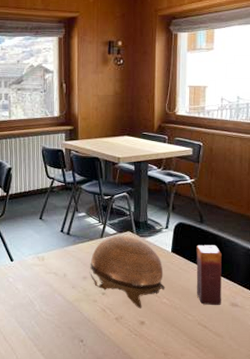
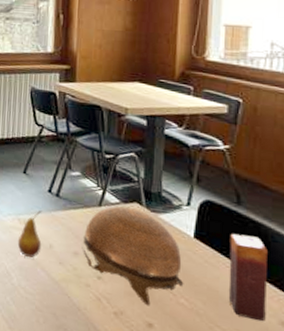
fruit: none [38,248,58,286] -> present [17,210,42,258]

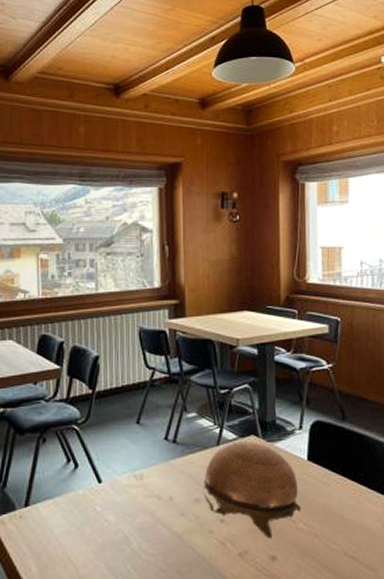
fruit: present [17,210,42,258] -> none [135,461,161,515]
candle: present [228,233,268,321] -> none [338,448,373,528]

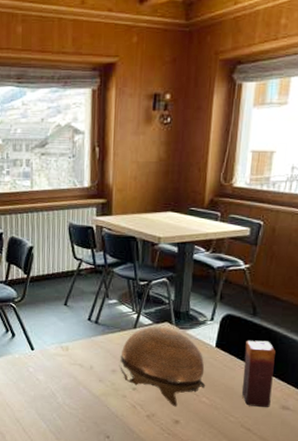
candle: none [338,448,373,528] -> present [241,340,276,407]

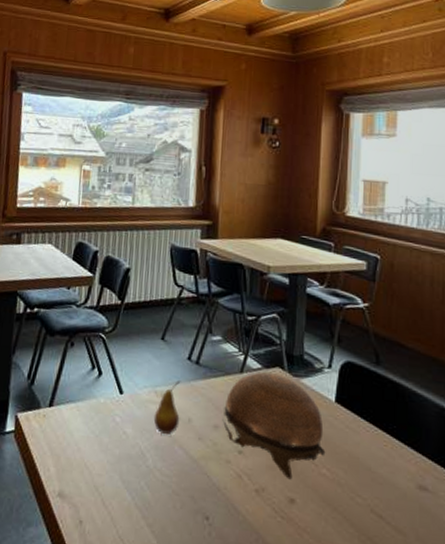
fruit: none [61,337,83,379] -> present [153,380,181,434]
candle: present [241,340,276,407] -> none [368,395,405,486]

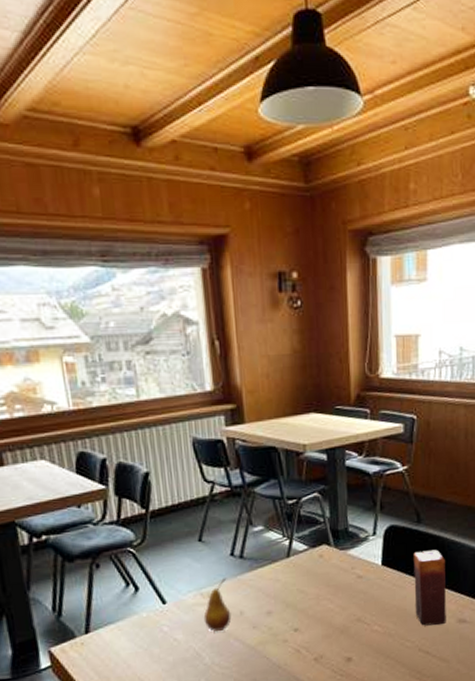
decorative bowl: present [222,372,326,480] -> none [274,551,376,643]
candle: none [368,395,405,486] -> present [413,549,446,626]

